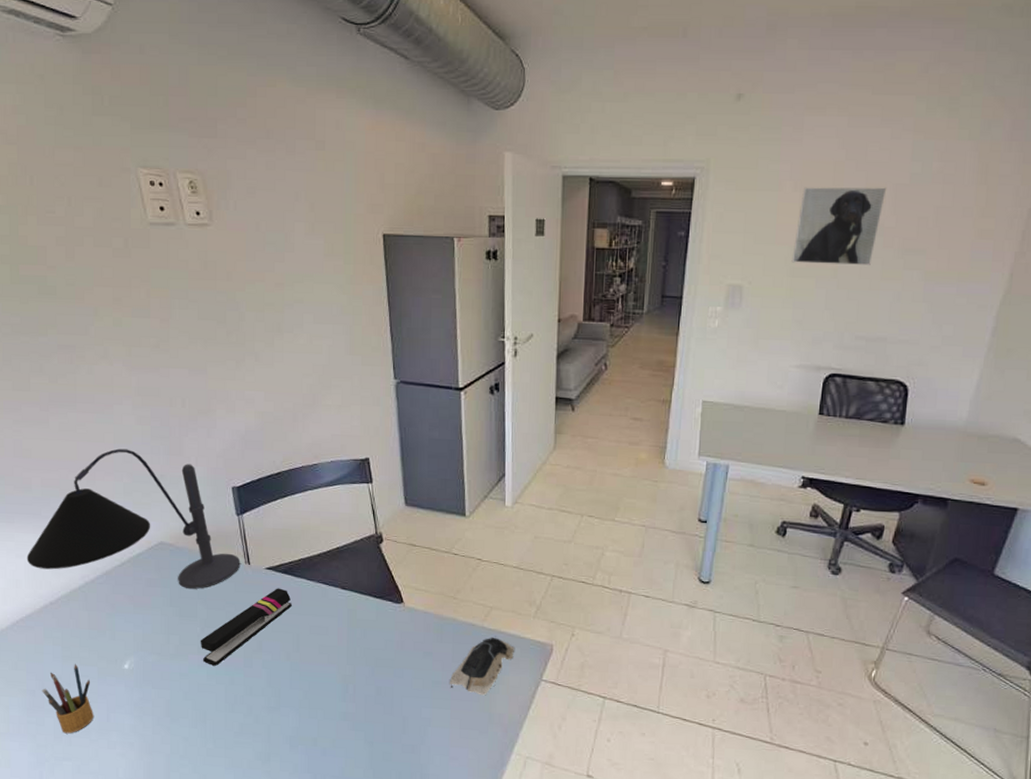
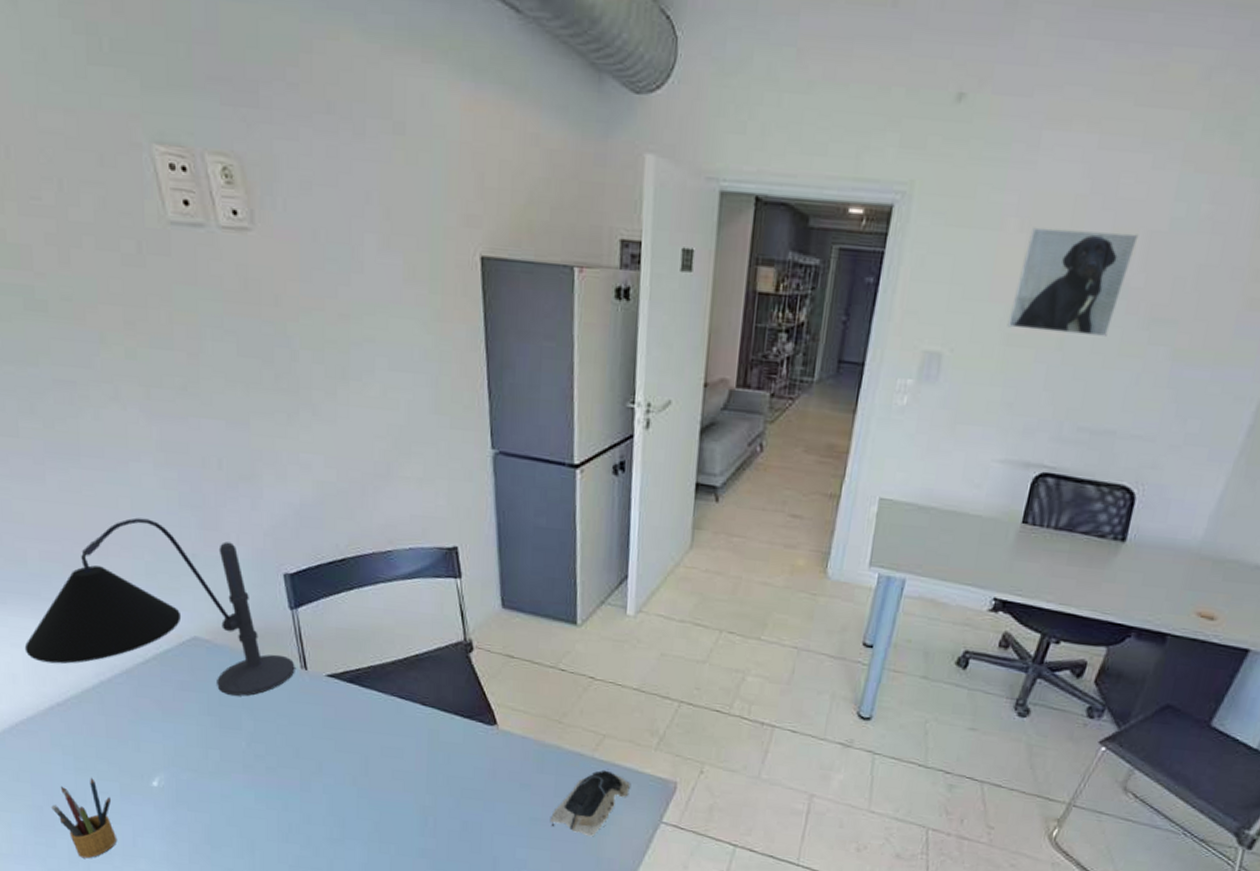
stapler: present [200,588,292,666] -> none [245,699,359,788]

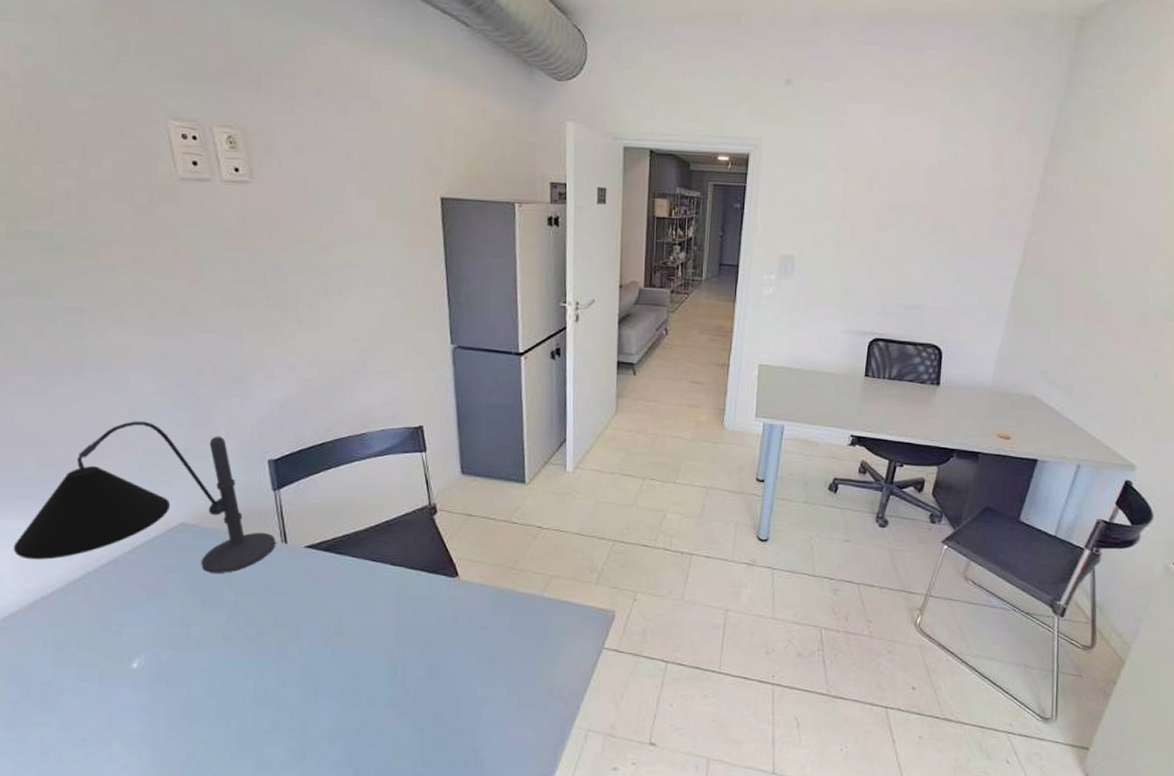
pencil box: present [51,777,118,859] -> none [26,666,93,749]
computer mouse: present [549,769,632,837] -> none [506,607,576,669]
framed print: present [1007,227,1139,336] -> none [838,166,919,239]

